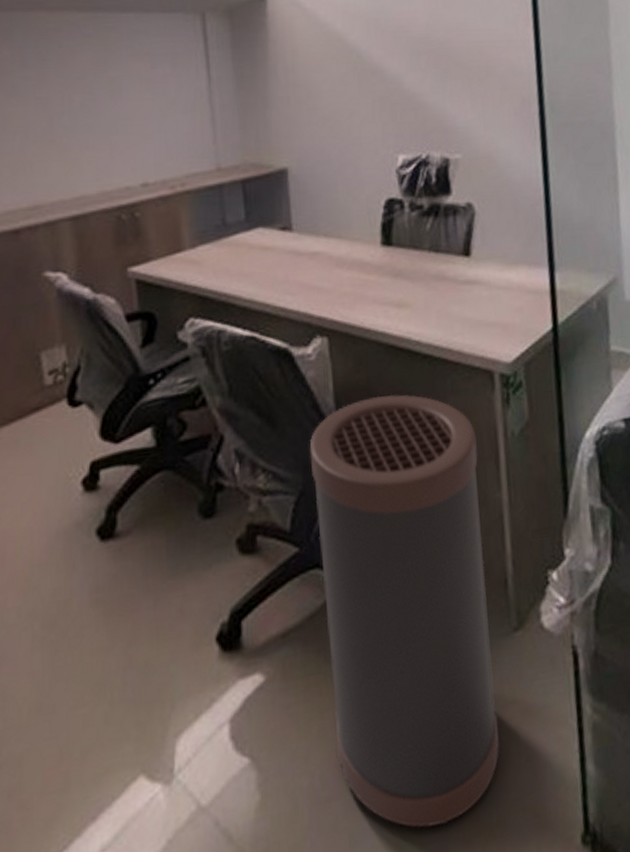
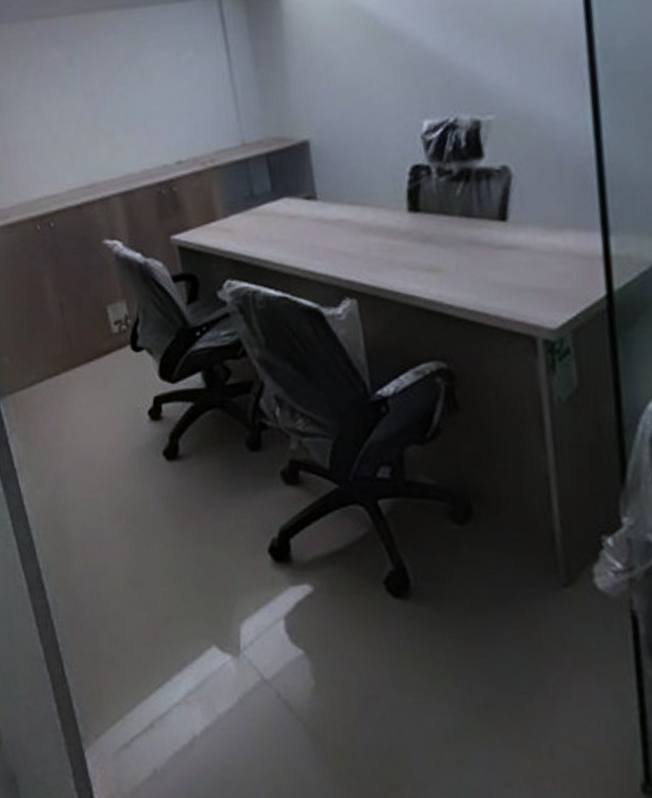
trash can: present [309,394,501,829] -> none [343,354,549,742]

